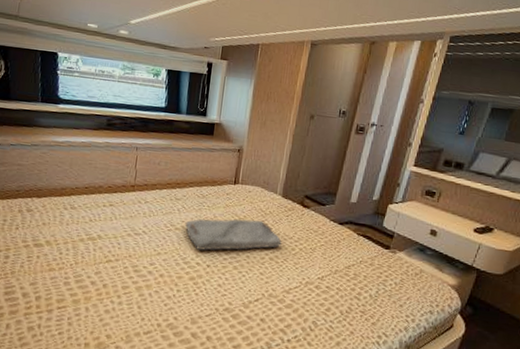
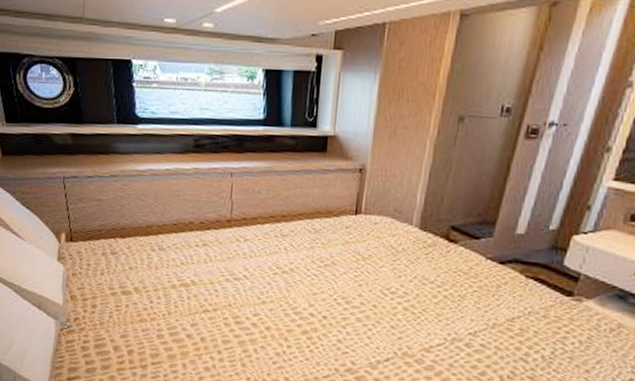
serving tray: present [185,219,282,251] -> none [294,258,420,299]

